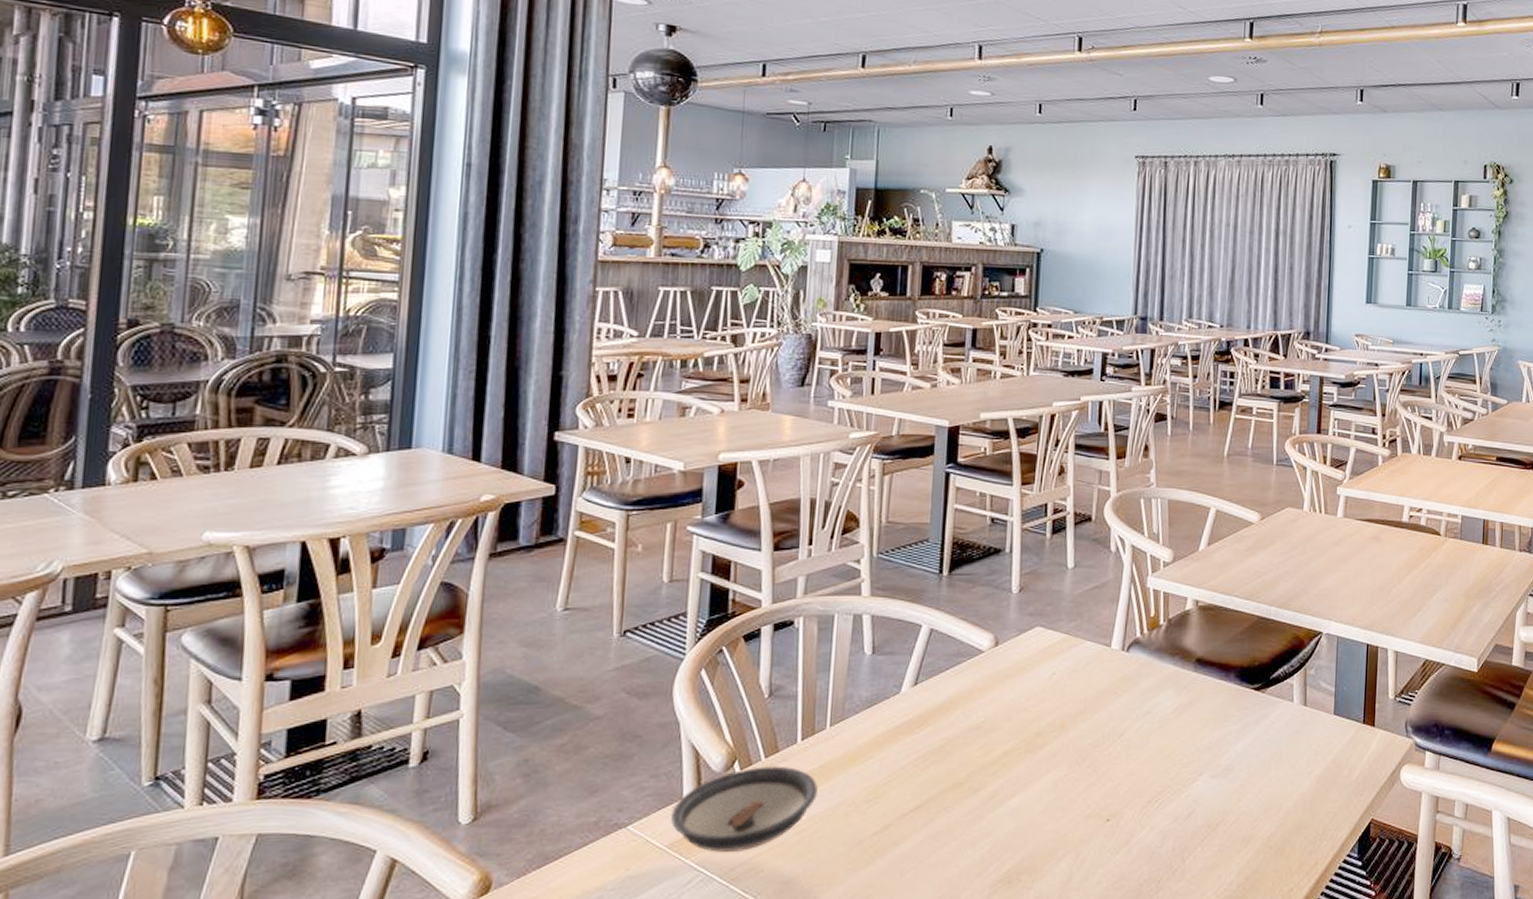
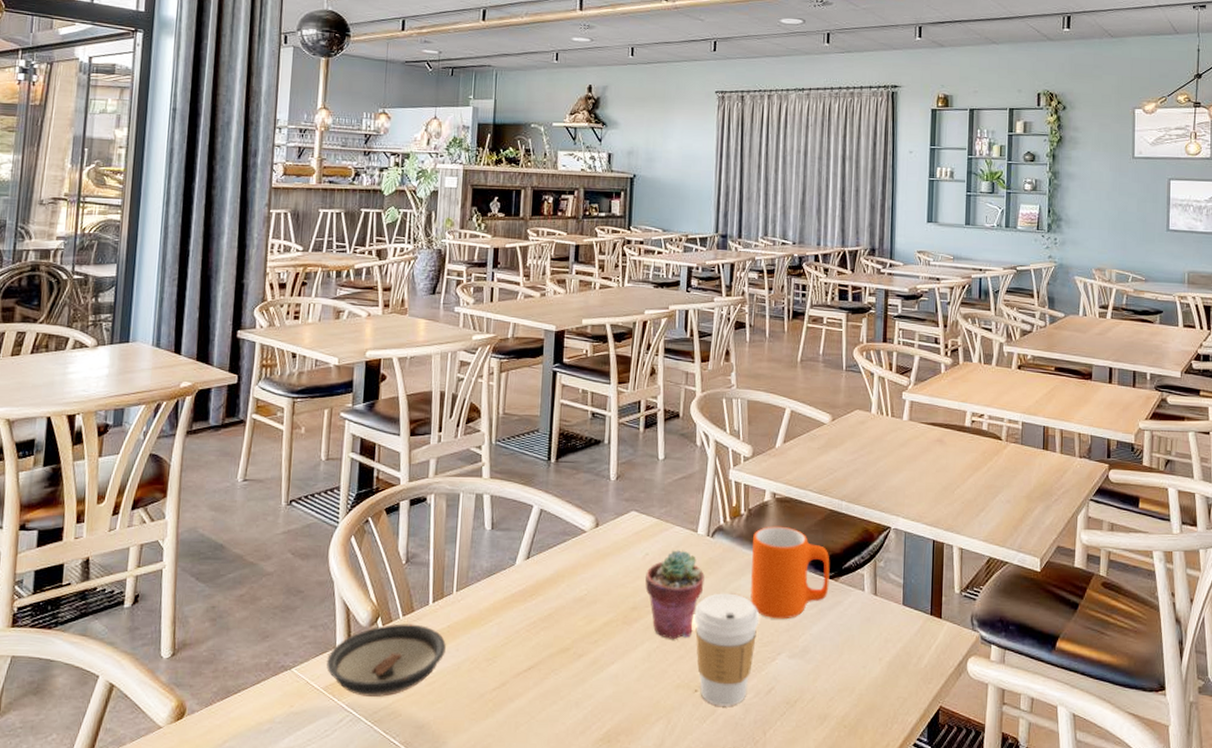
potted succulent: none [1051,667,1119,766] -> present [644,550,705,640]
coffee cup: none [1106,712,1179,835] -> present [693,593,759,706]
mug: none [1169,636,1257,737] -> present [750,526,830,620]

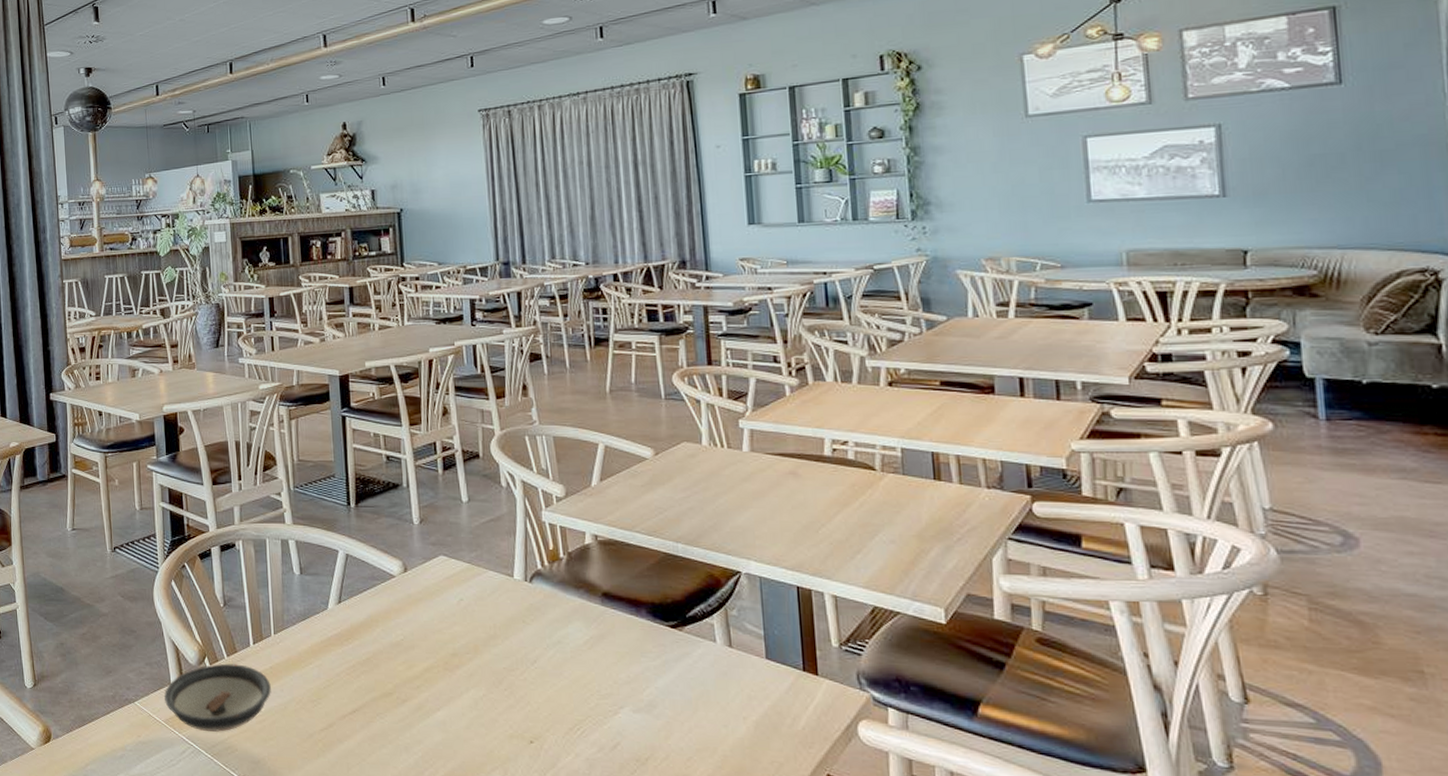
potted succulent: present [644,550,705,640] -> none [461,595,527,689]
coffee cup: present [693,593,759,706] -> none [520,641,595,760]
mug: present [750,526,830,620] -> none [577,570,673,671]

